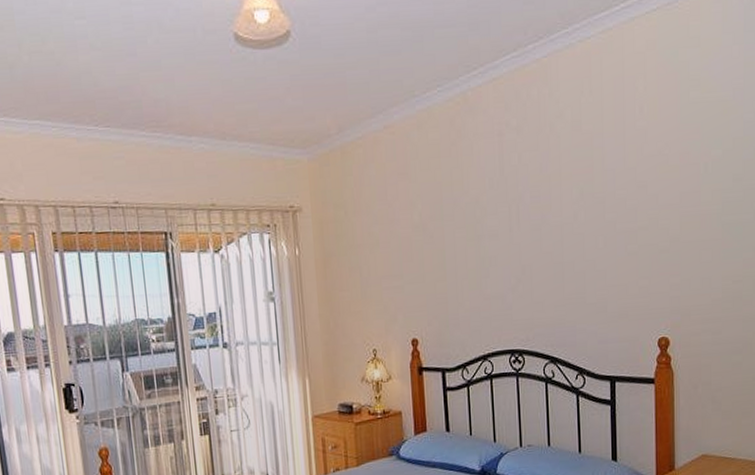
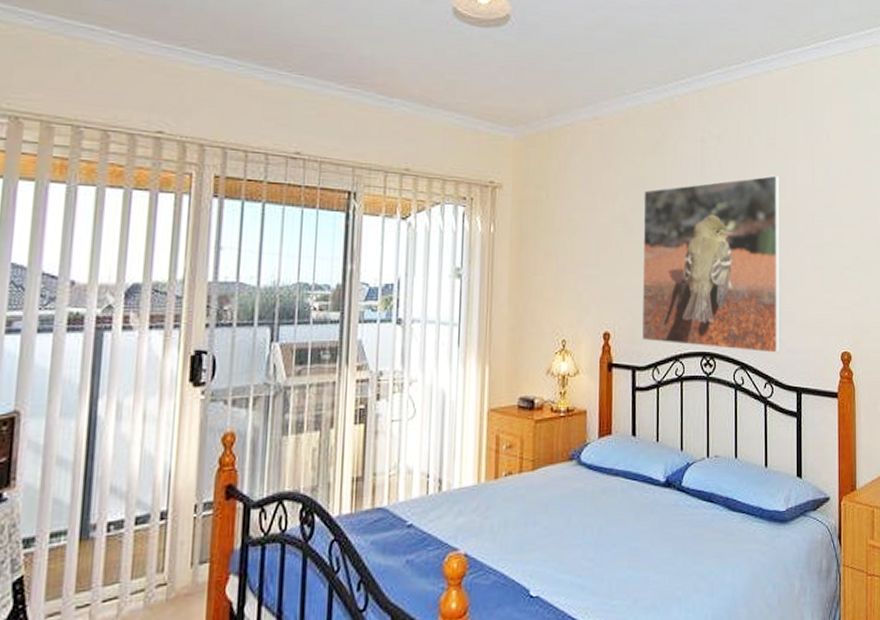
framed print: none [441,161,592,346] -> present [641,175,781,354]

